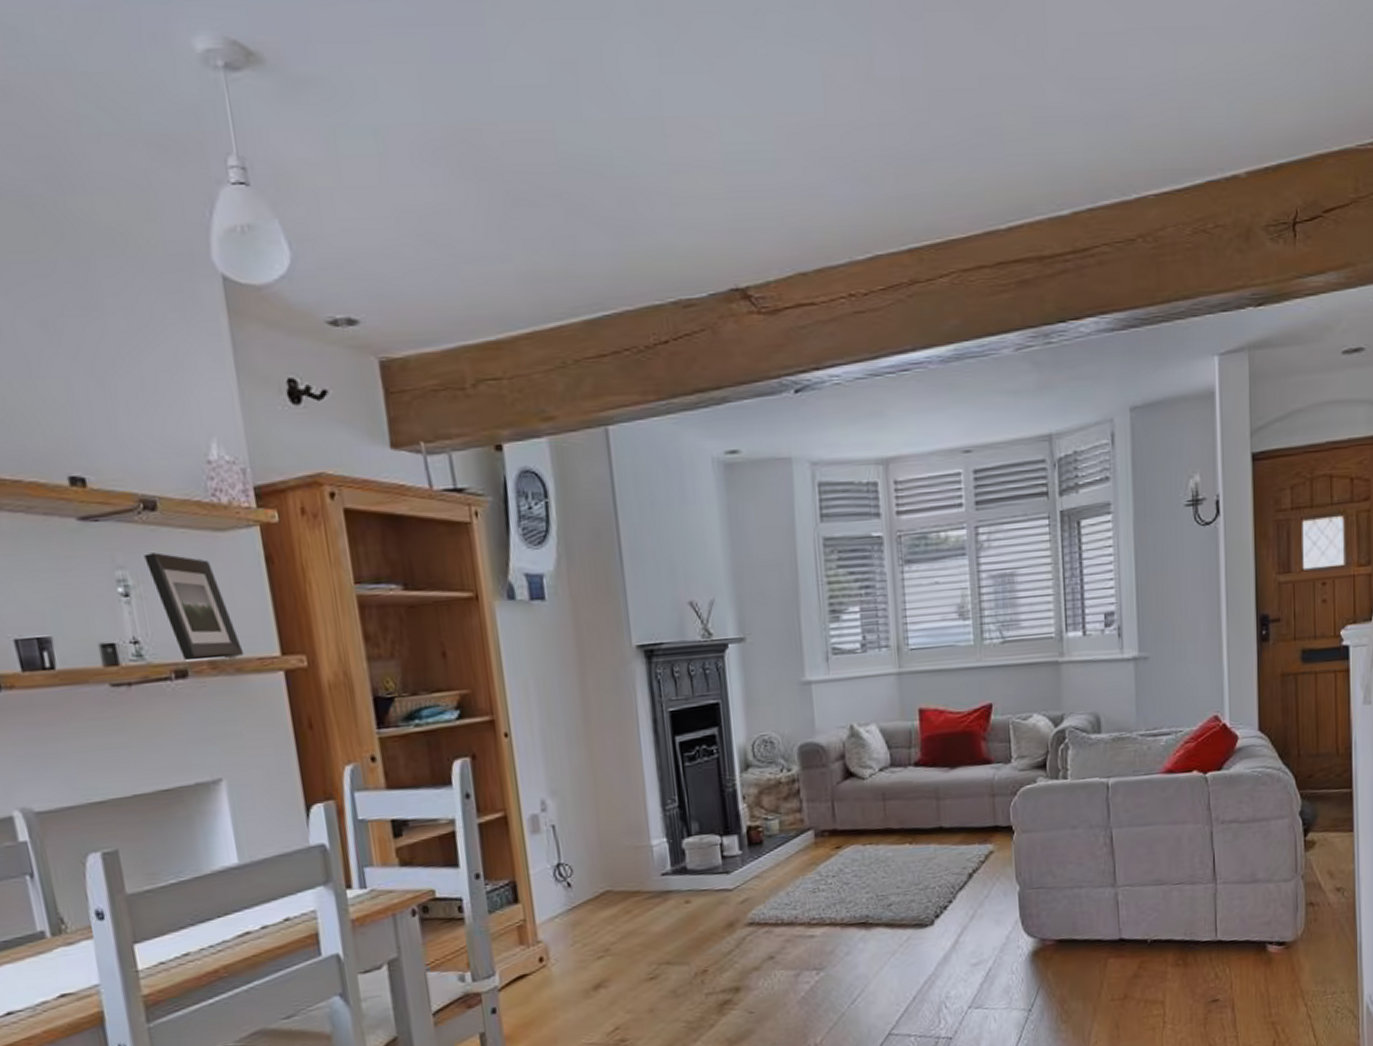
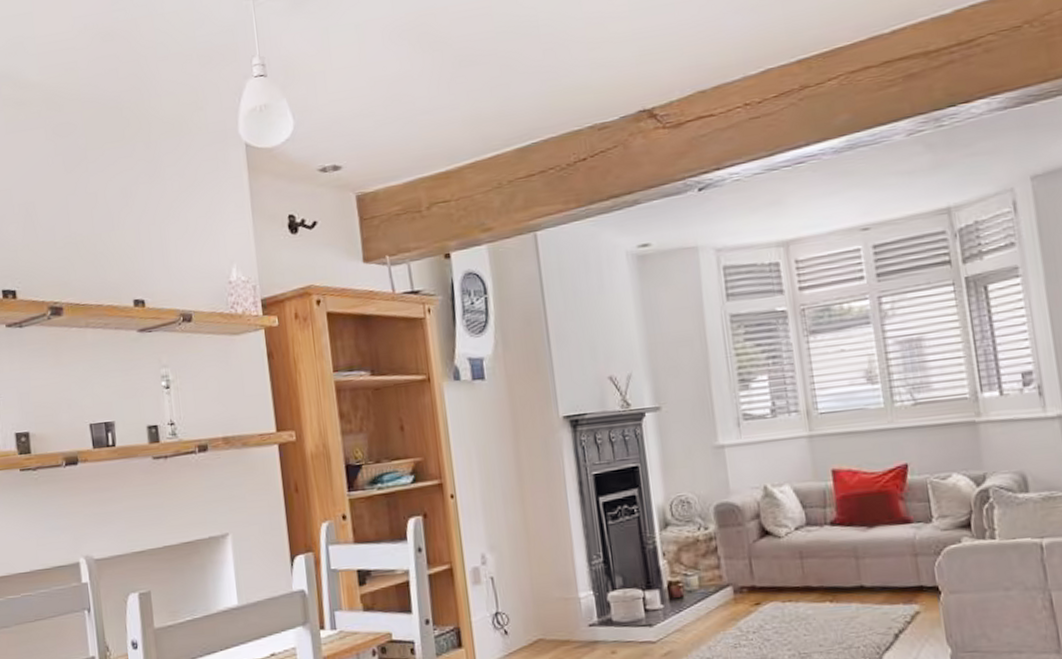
picture frame: present [144,552,244,660] -> none [181,354,249,437]

